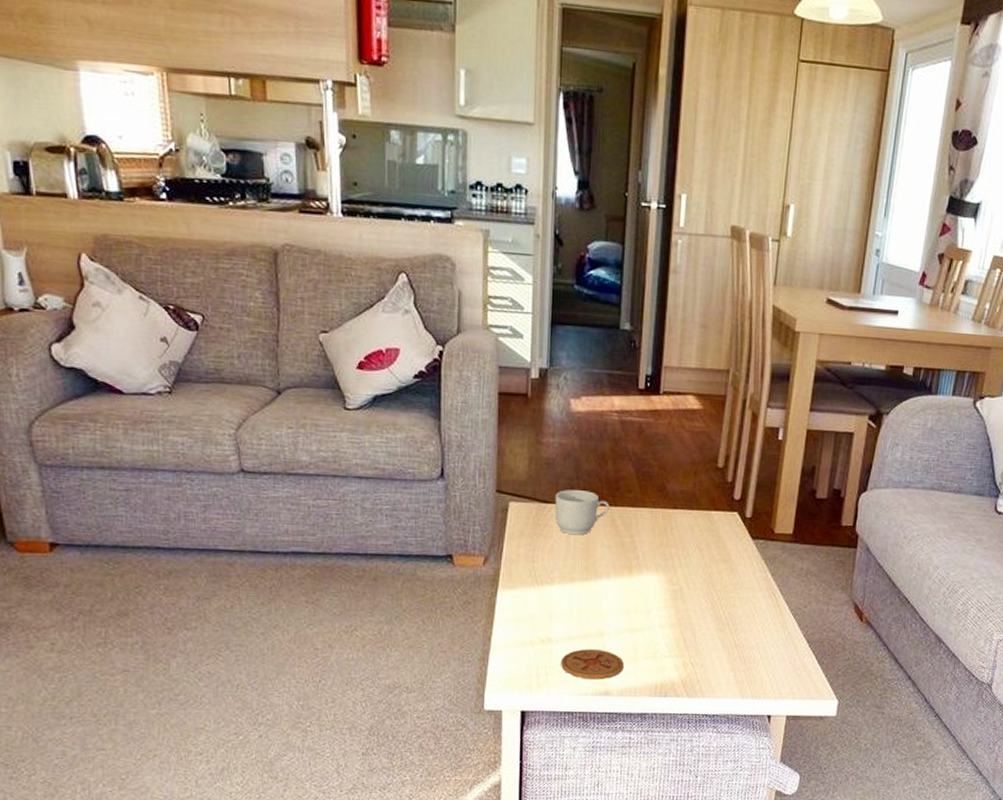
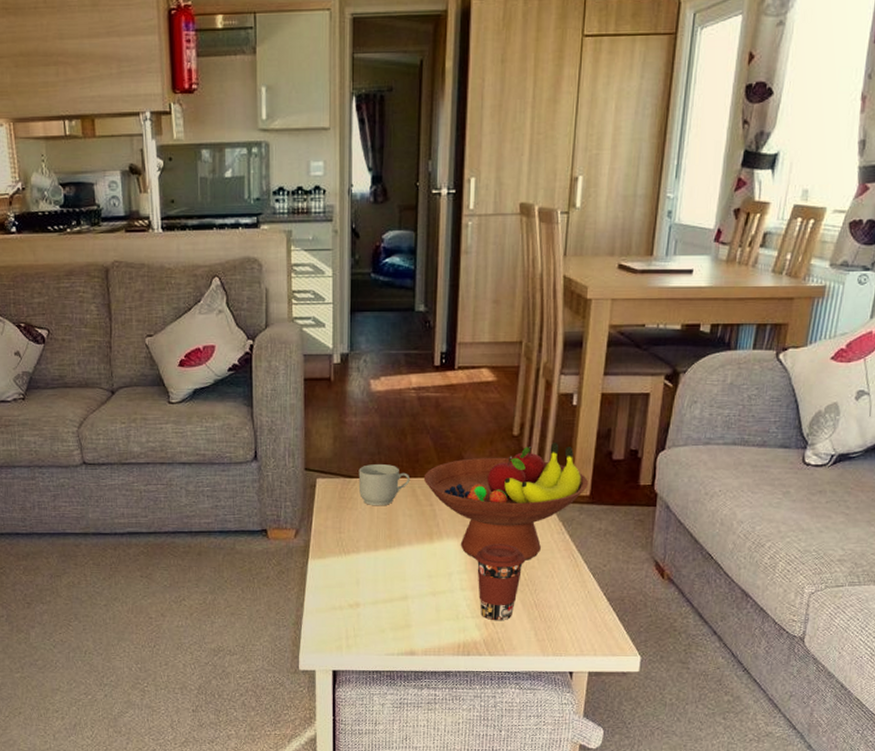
coaster: present [561,649,624,680] -> none [368,612,427,641]
fruit bowl: none [624,477,792,599] -> present [423,443,589,560]
coffee cup: none [675,580,727,661] -> present [475,544,526,621]

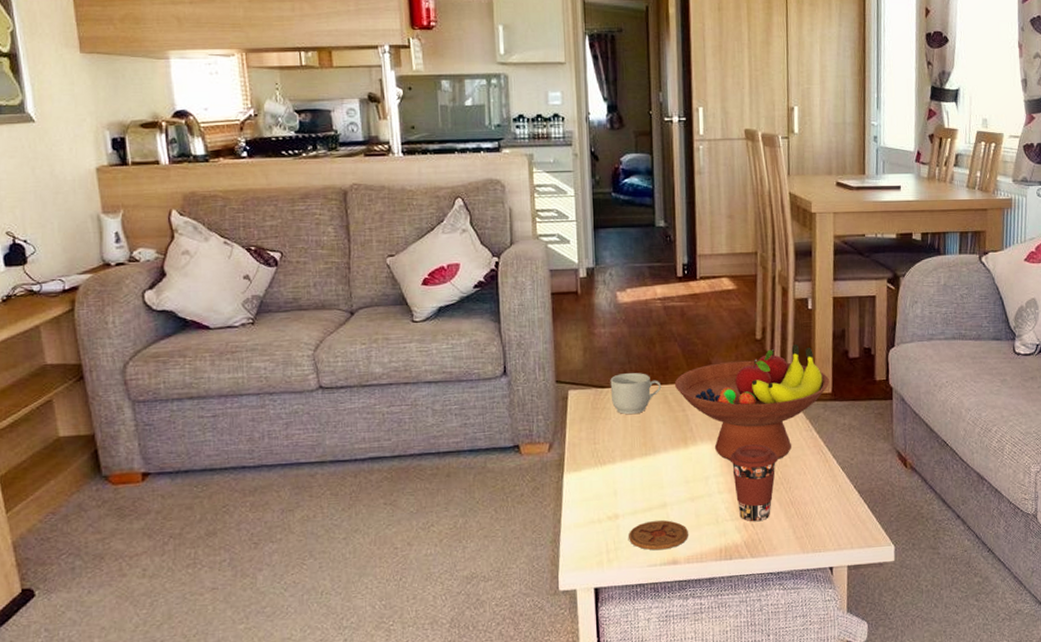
coaster: none [368,612,427,641] -> present [629,520,688,551]

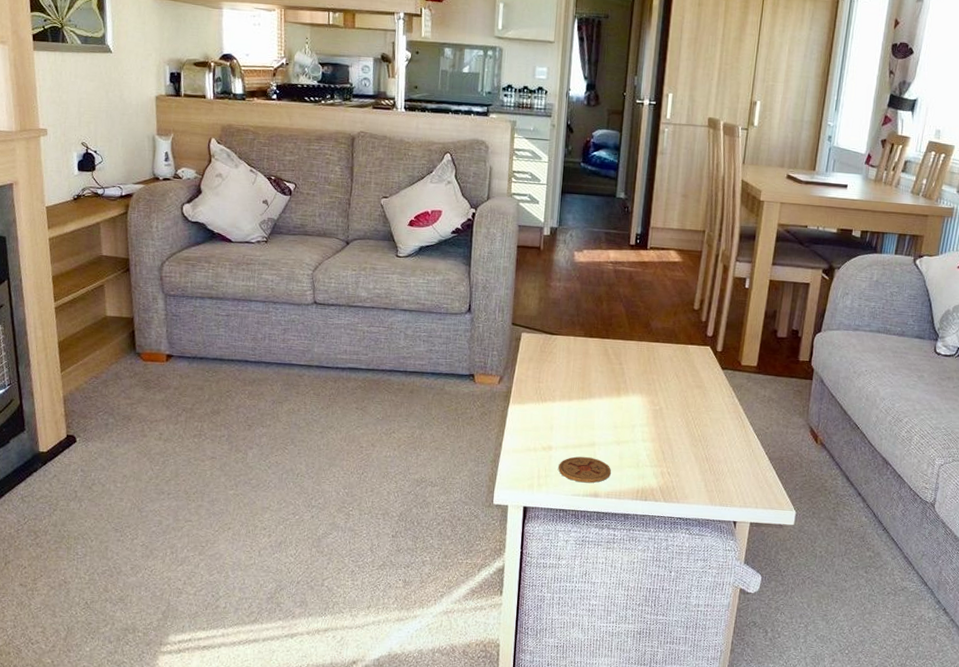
mug: present [610,373,662,415] -> none [558,324,604,362]
fruit bowl: present [674,345,830,461] -> none [615,318,757,419]
coffee cup: present [729,444,779,522] -> none [656,402,700,472]

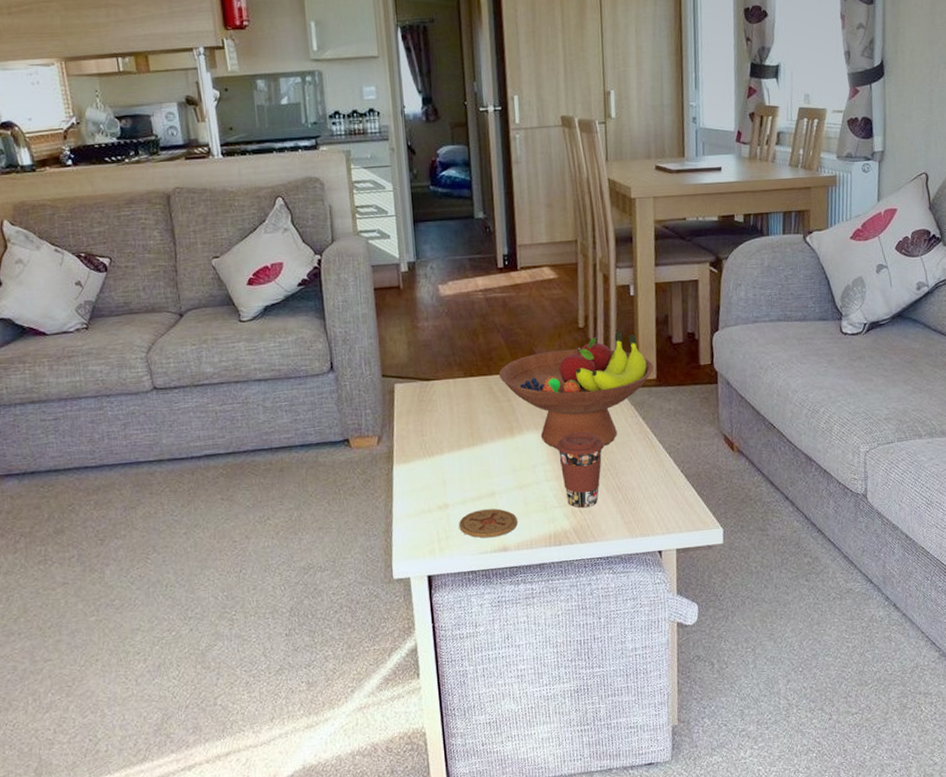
fruit bowl: none [615,318,757,419] -> present [498,331,654,449]
coffee cup: none [656,402,700,472] -> present [556,431,605,508]

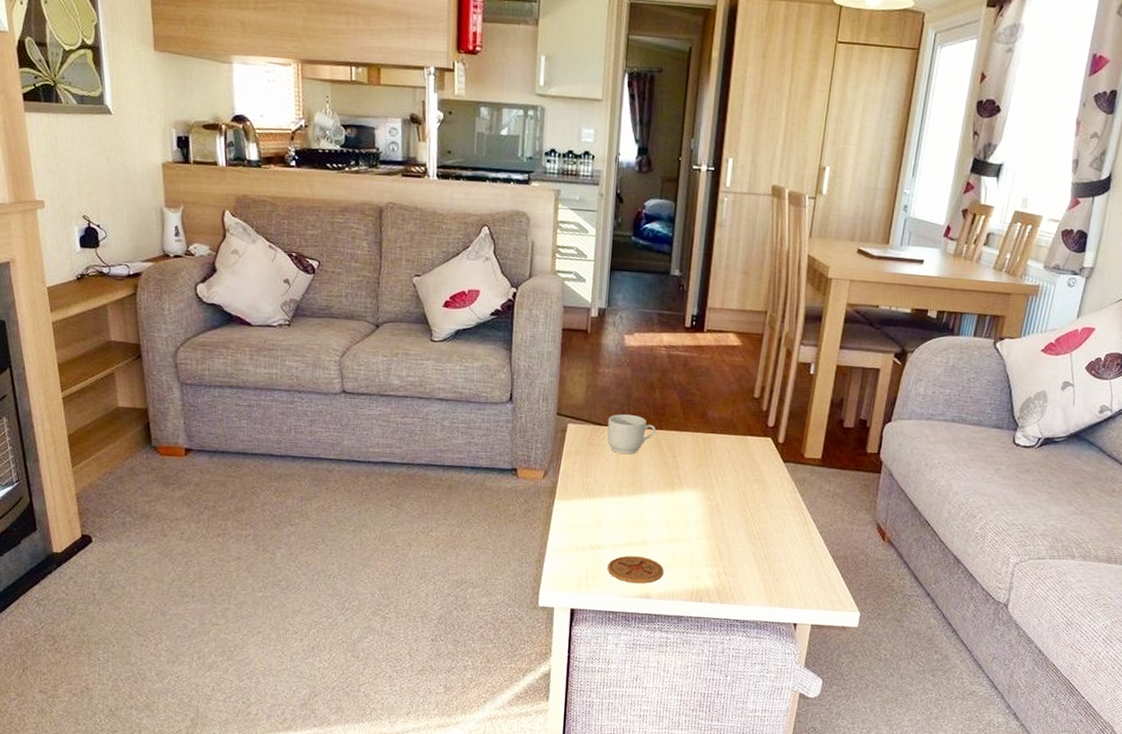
mug: none [435,364,486,407] -> present [607,414,657,455]
fruit bowl: present [498,331,654,449] -> none [668,407,821,515]
coffee cup: present [556,431,605,508] -> none [712,497,759,571]

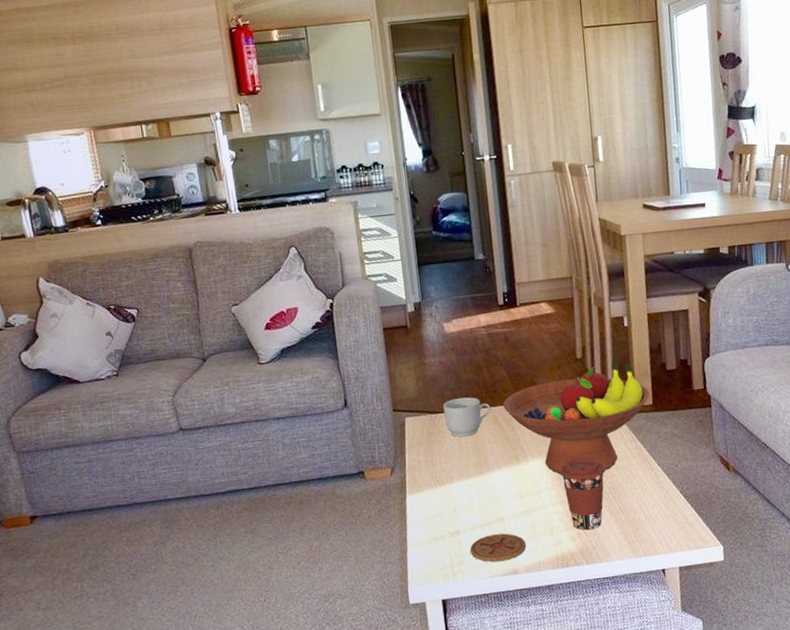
fruit bowl: none [668,407,821,515] -> present [503,361,650,474]
coffee cup: none [712,497,759,571] -> present [559,457,606,531]

